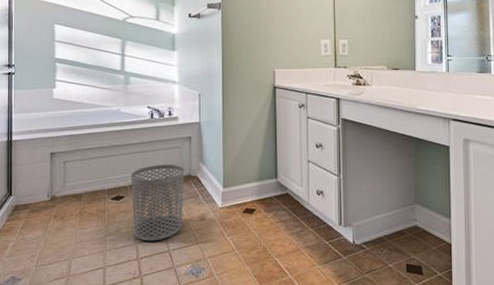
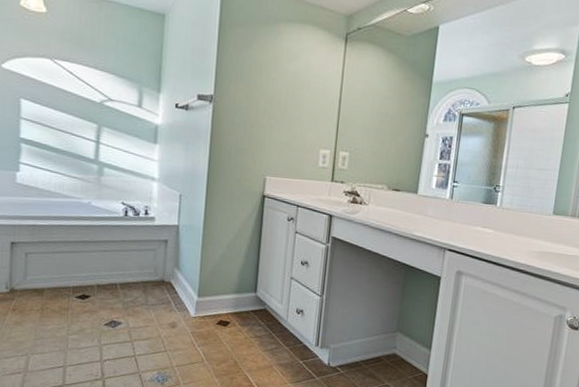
waste bin: present [131,164,184,242] -> none [98,266,157,345]

